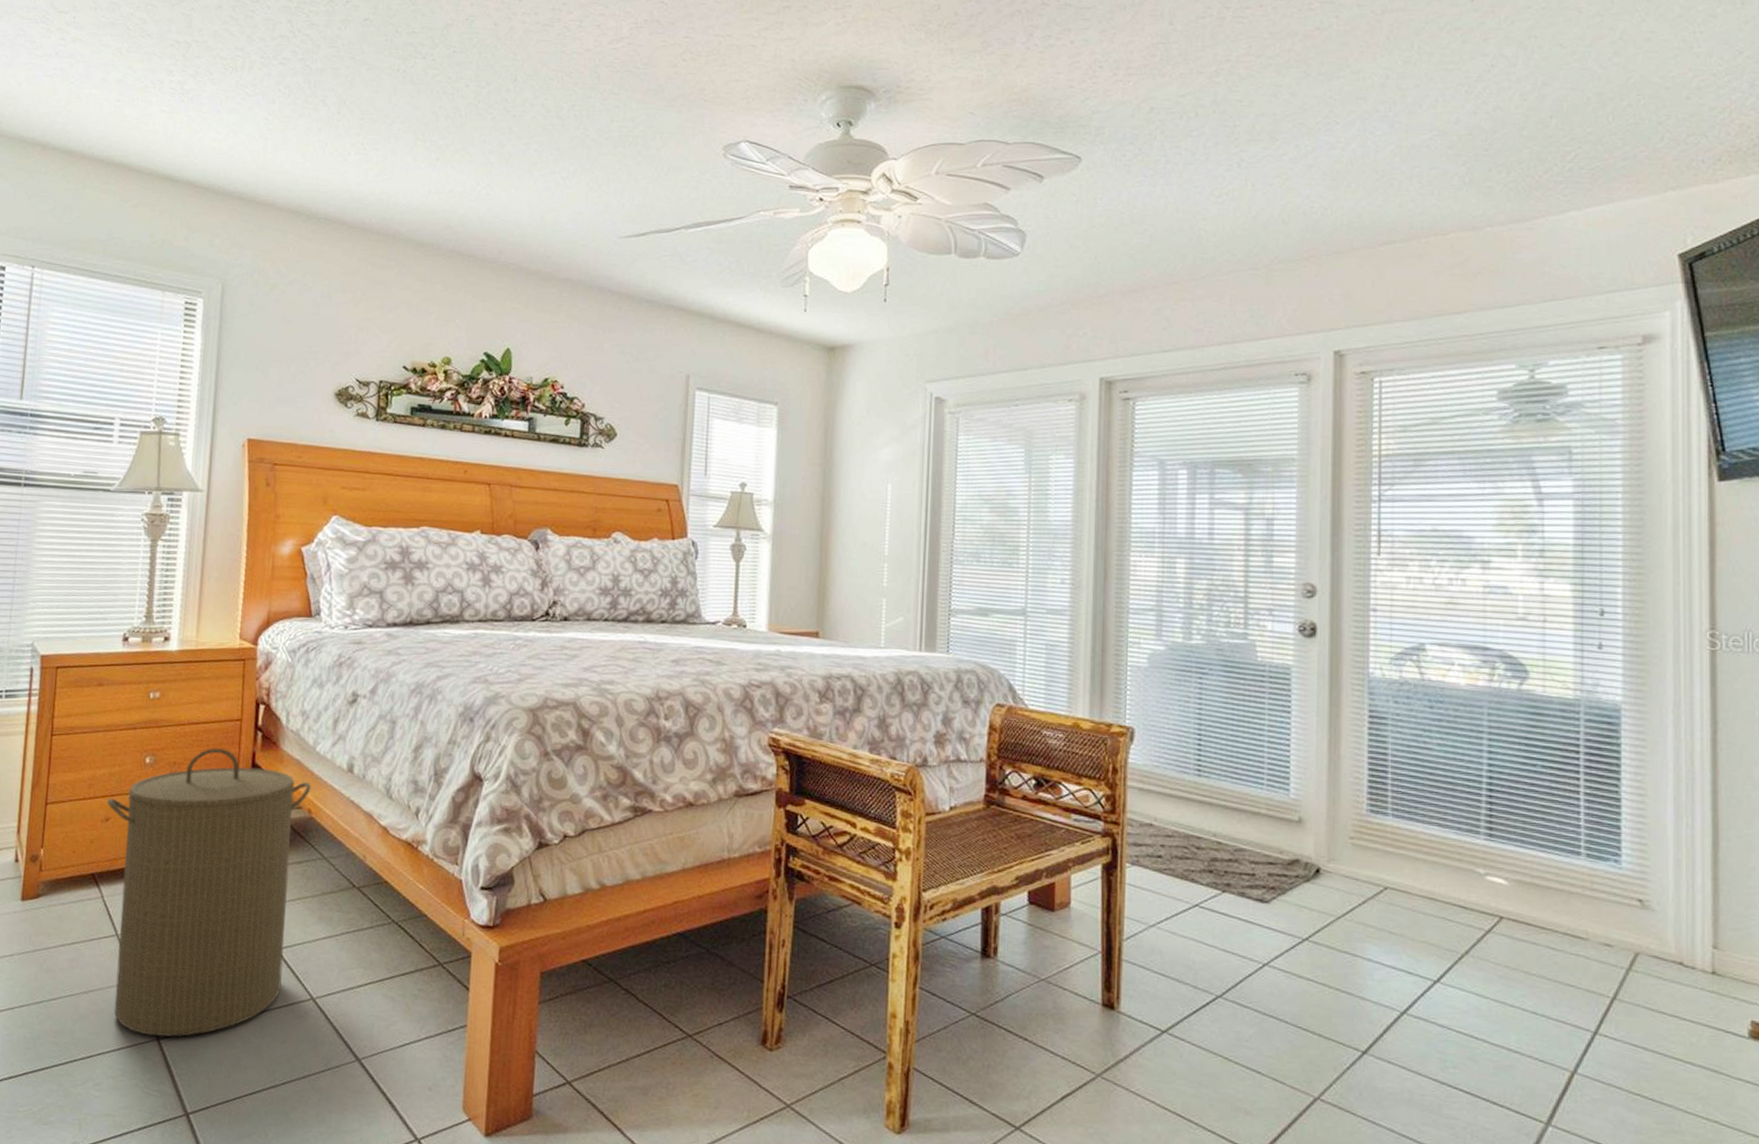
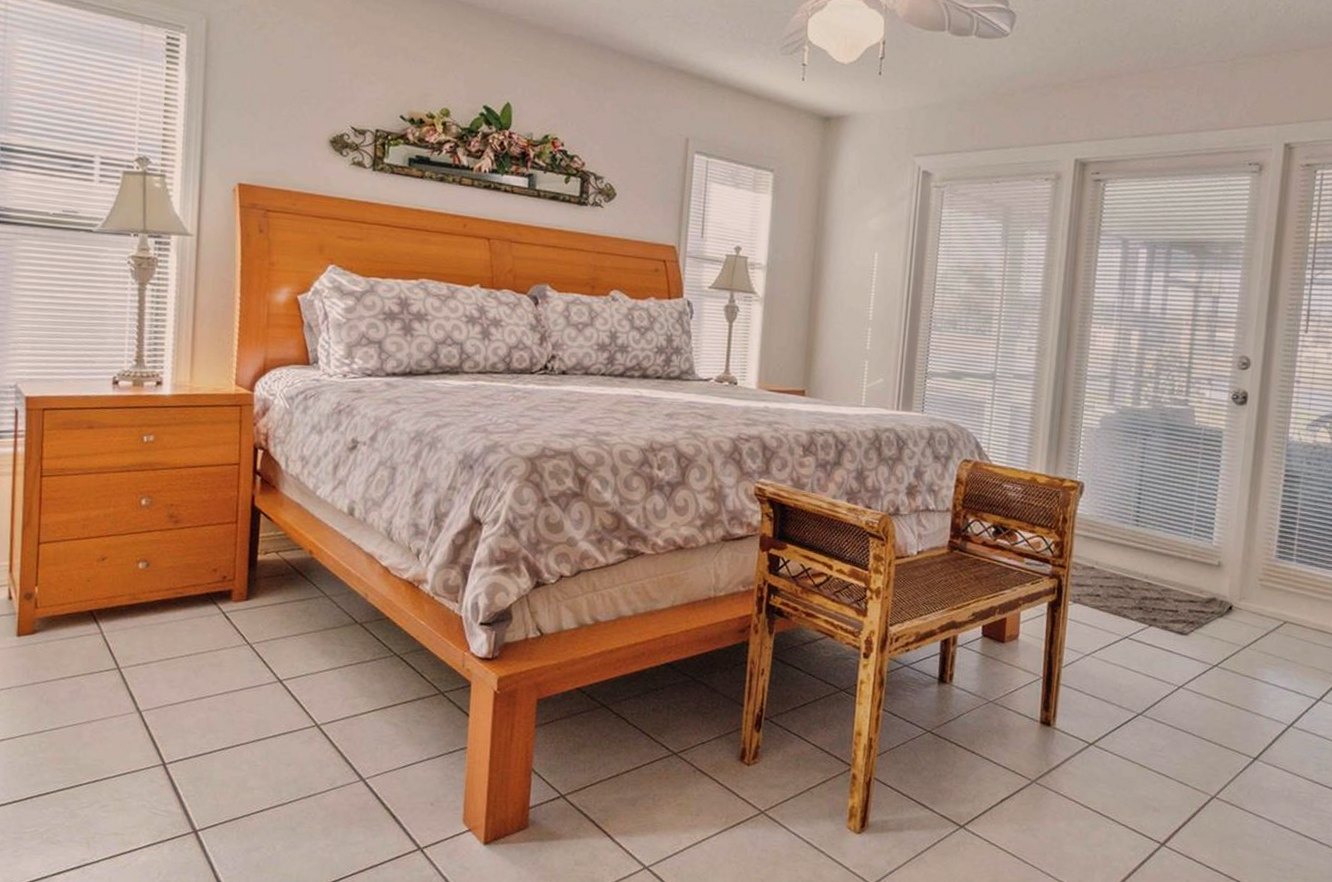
laundry hamper: present [106,747,311,1037] -> none [102,490,312,762]

